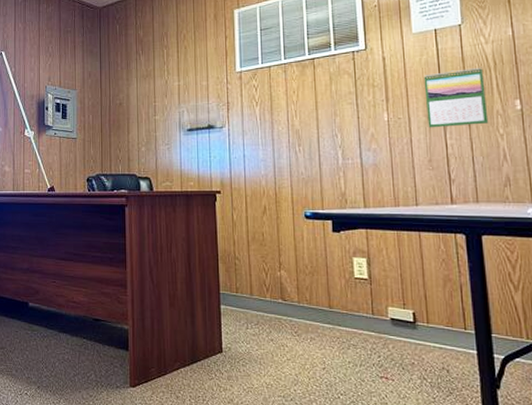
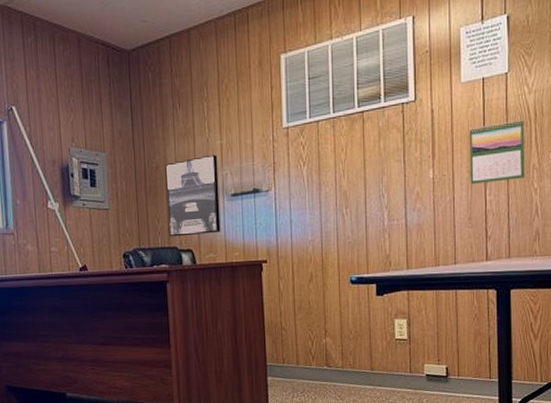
wall art: none [128,94,177,165] -> present [165,154,221,237]

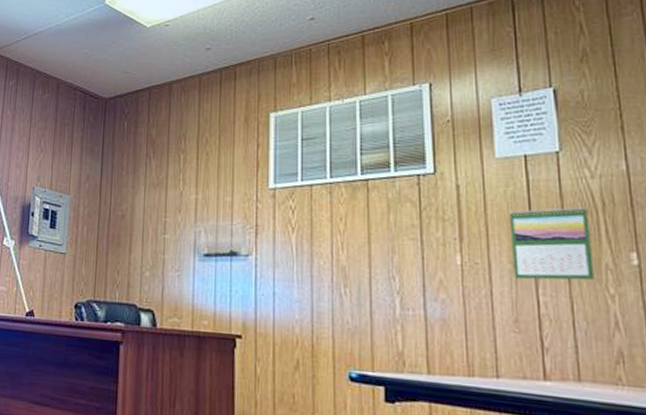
wall art: present [165,154,221,237] -> none [128,209,191,296]

